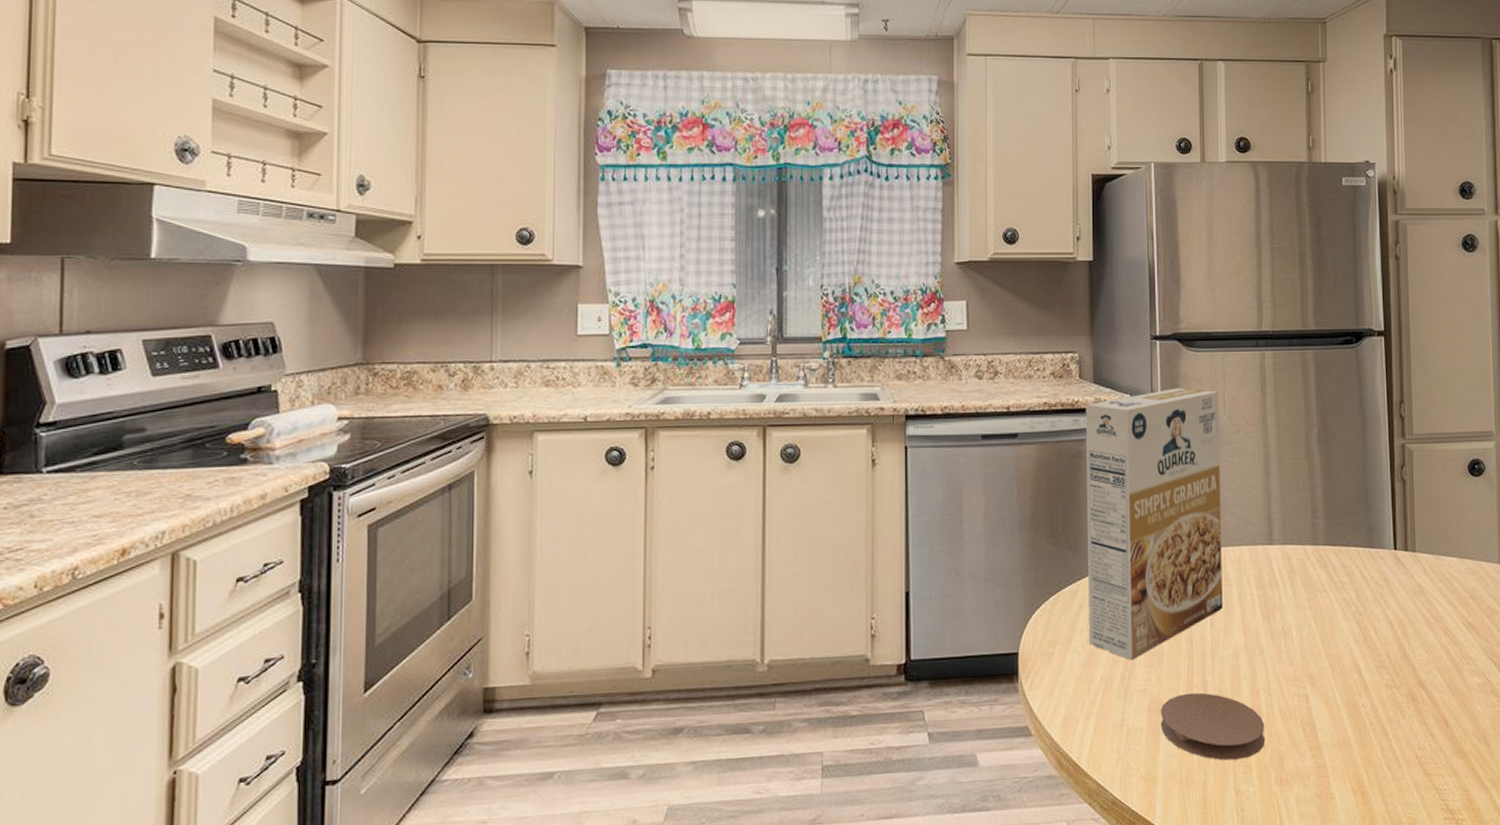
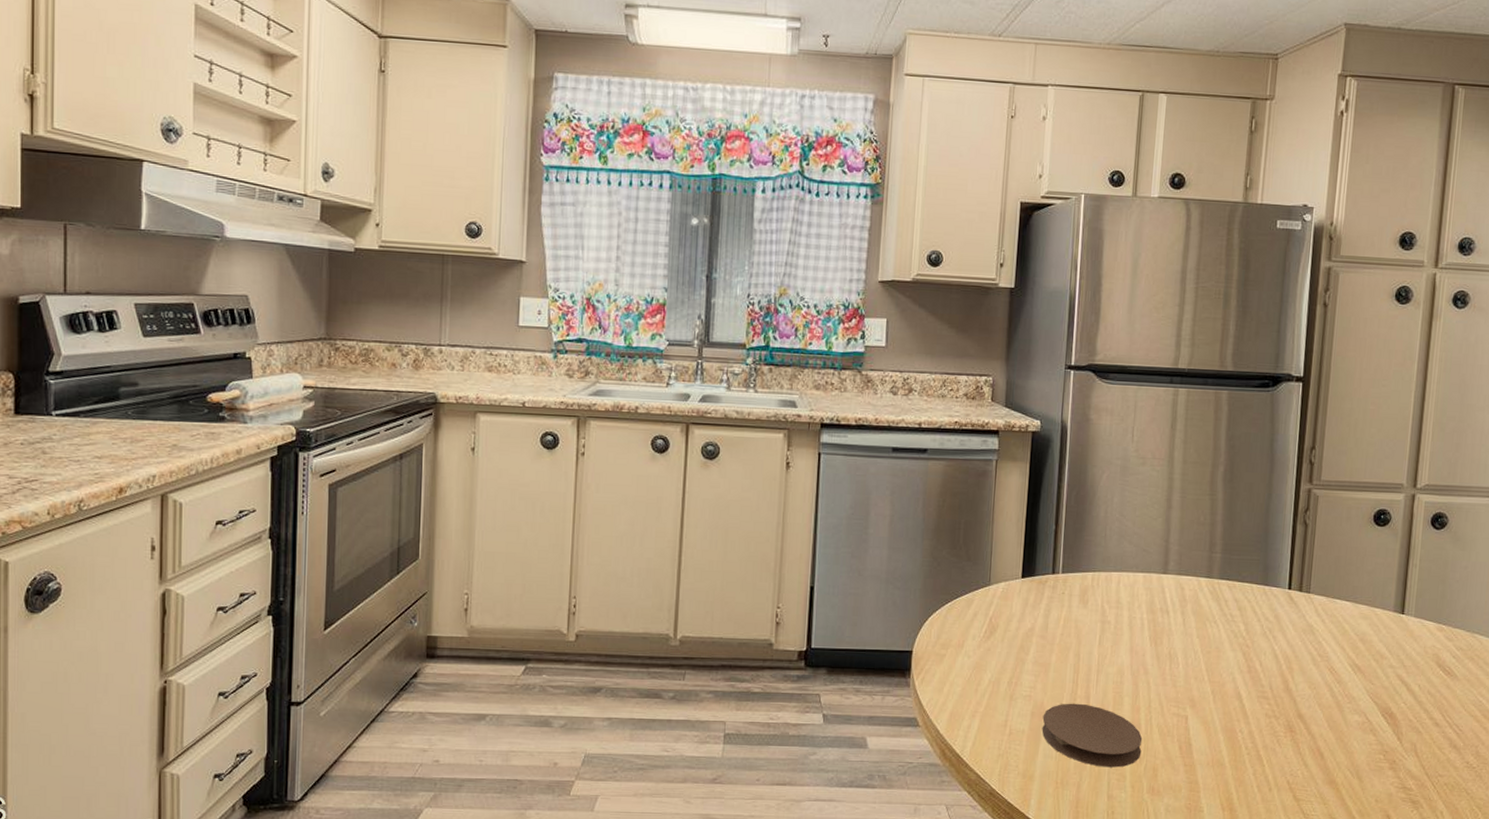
cereal box: present [1085,388,1223,660] -> none [980,417,1128,668]

